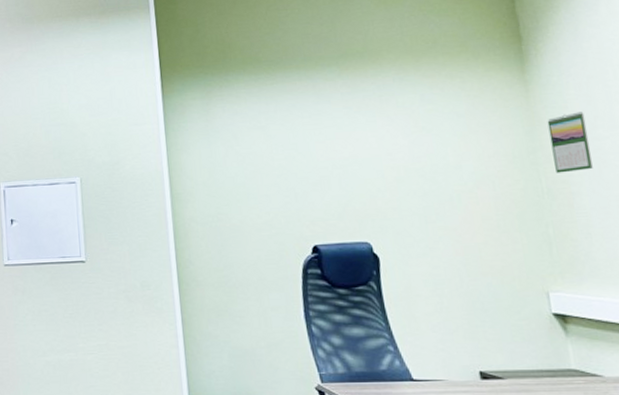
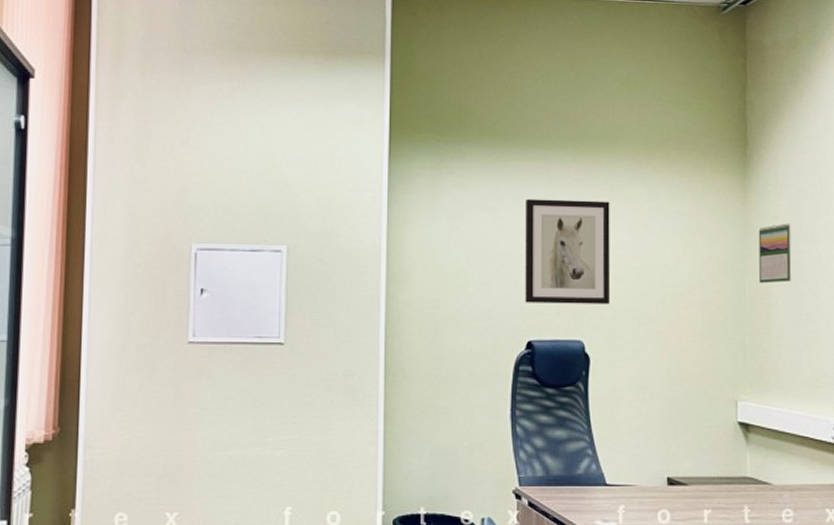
wall art: none [295,110,393,211] -> present [525,199,611,305]

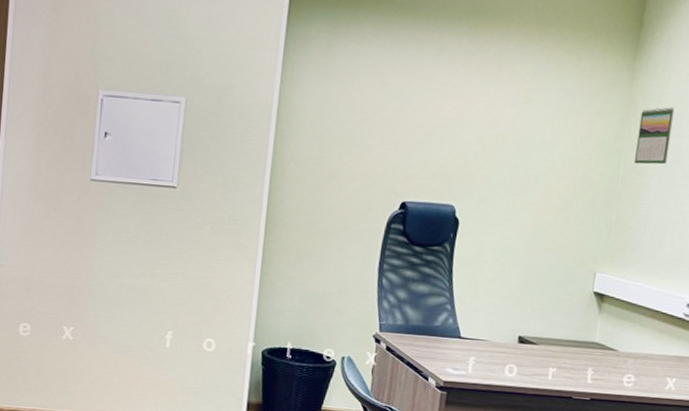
wall art: present [525,199,611,305] -> none [403,67,497,173]

